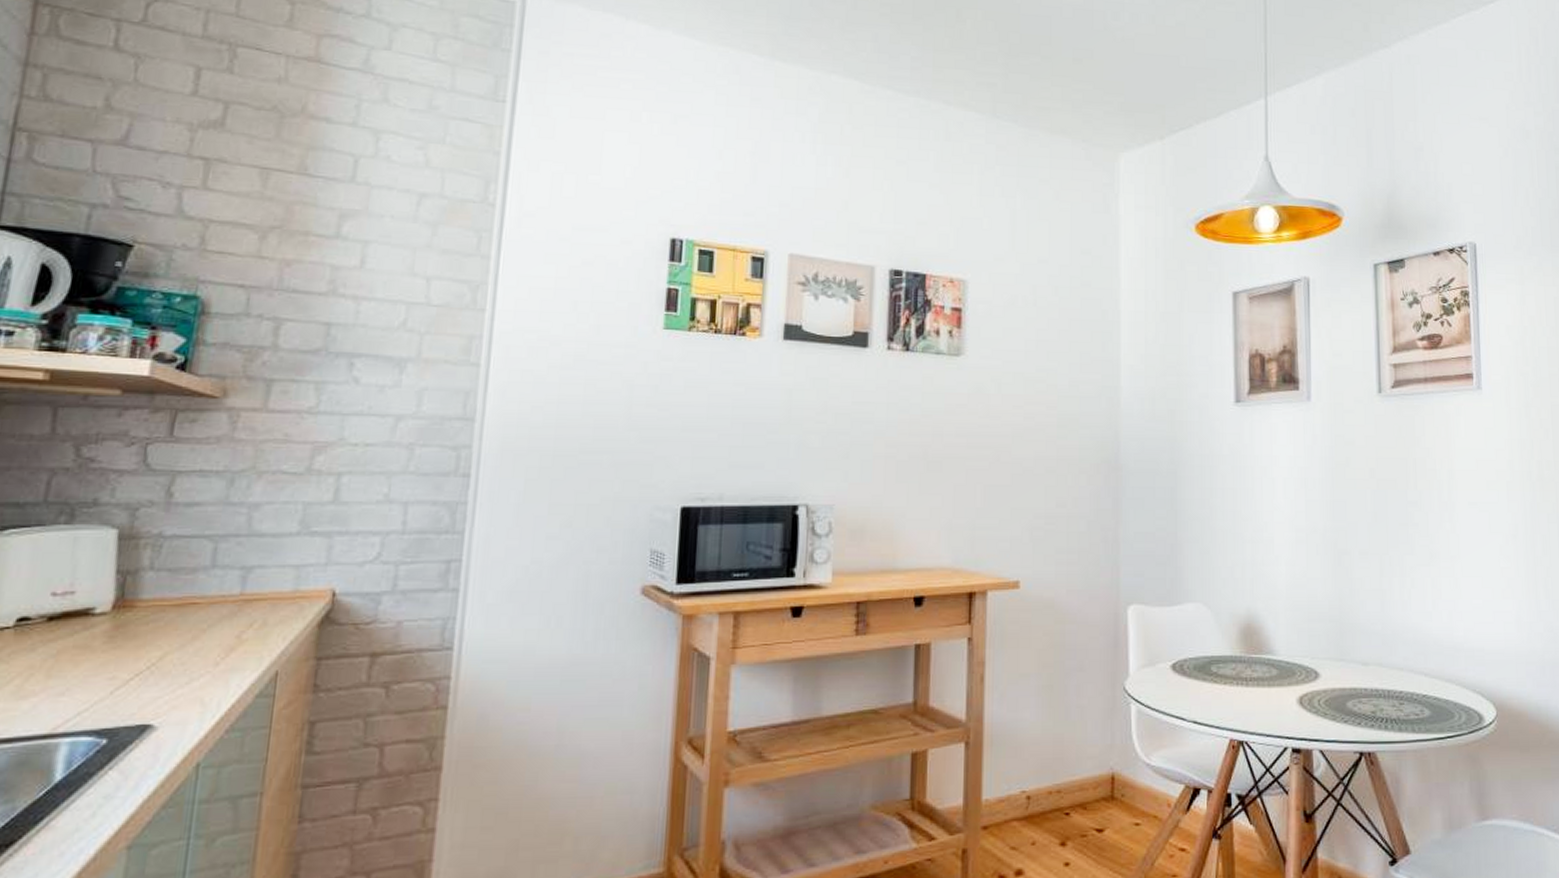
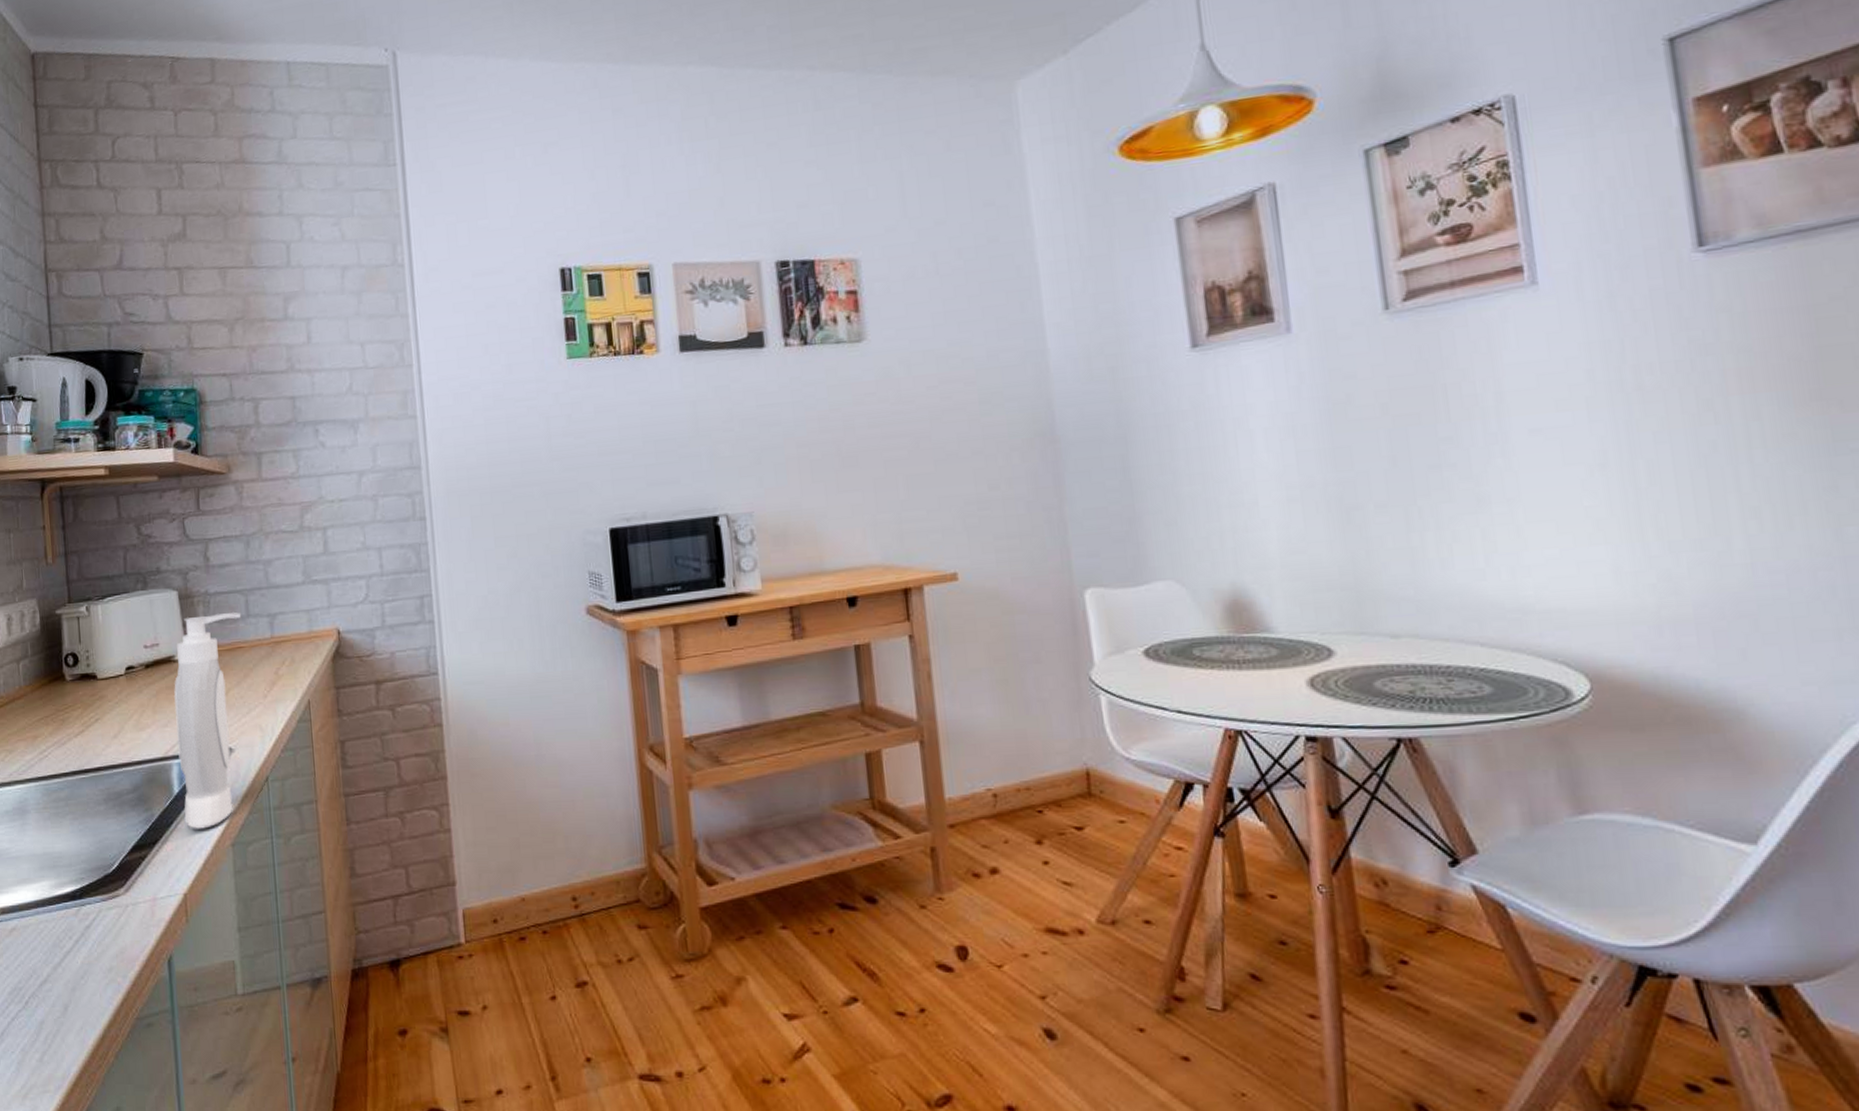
soap bottle: none [62,561,205,827] -> present [173,612,242,829]

